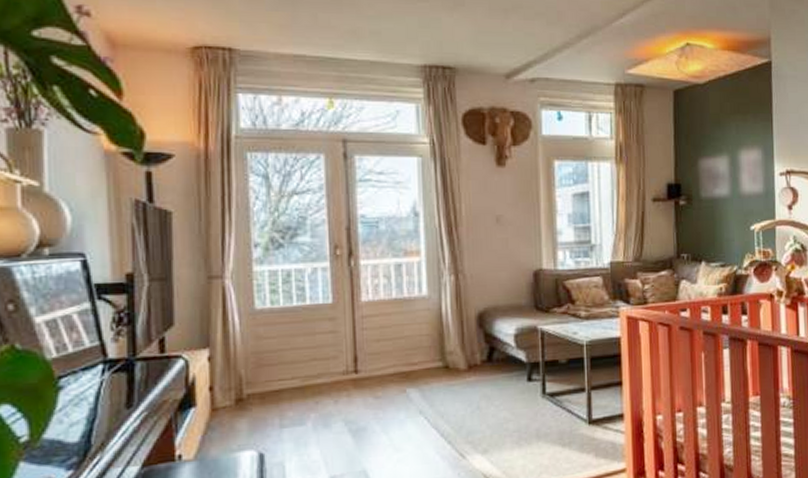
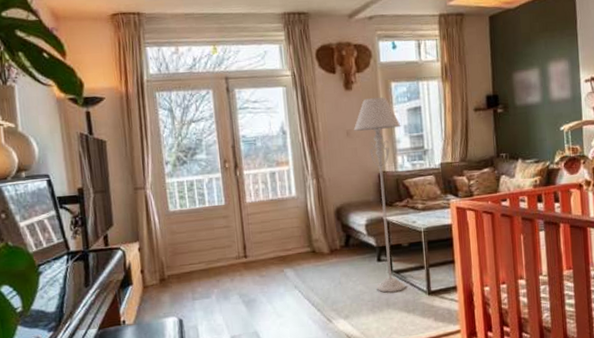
floor lamp: none [505,177,564,421] -> present [353,97,406,293]

